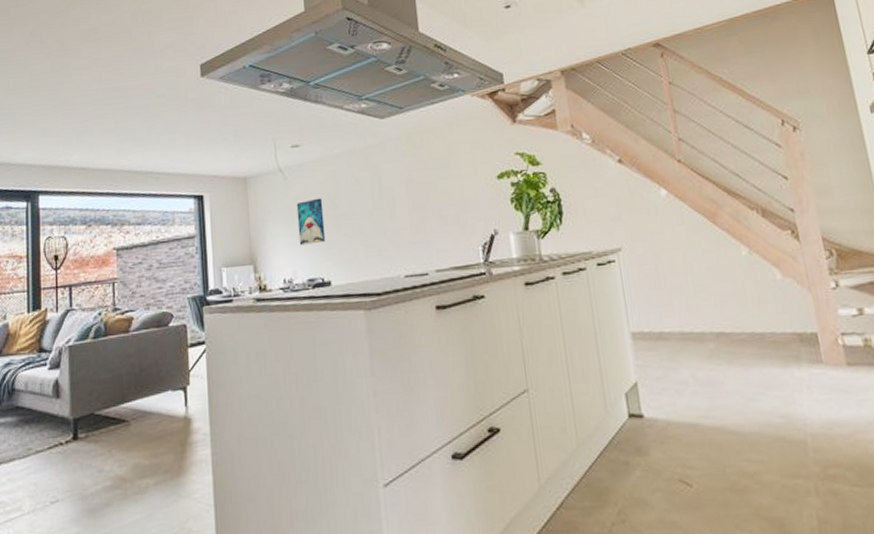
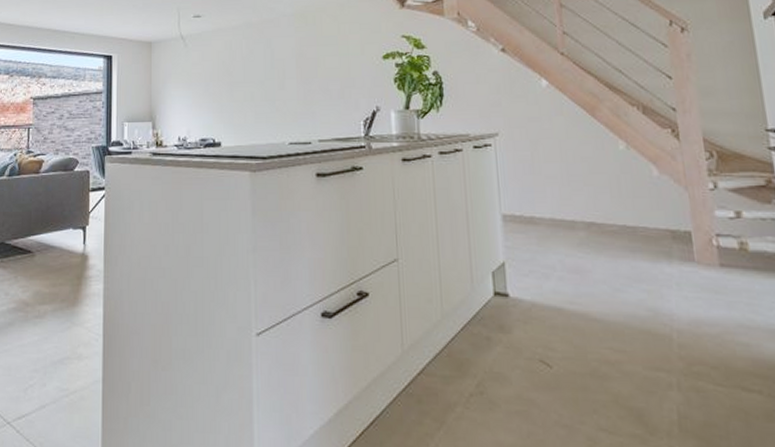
wall art: present [296,198,326,246] -> none [194,65,219,108]

